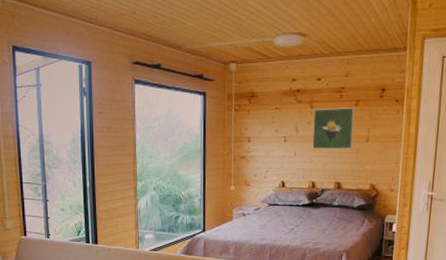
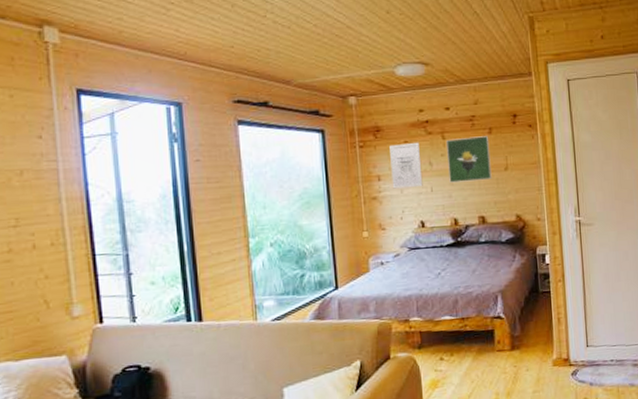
wall art: none [260,109,289,151] -> present [389,142,423,189]

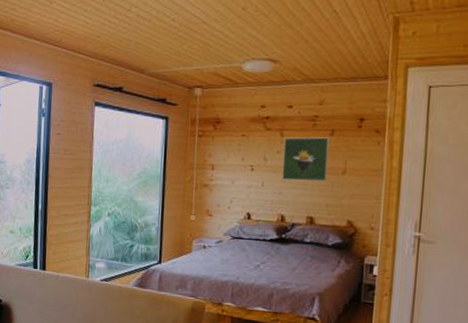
wall art: present [389,142,423,189] -> none [224,136,257,181]

